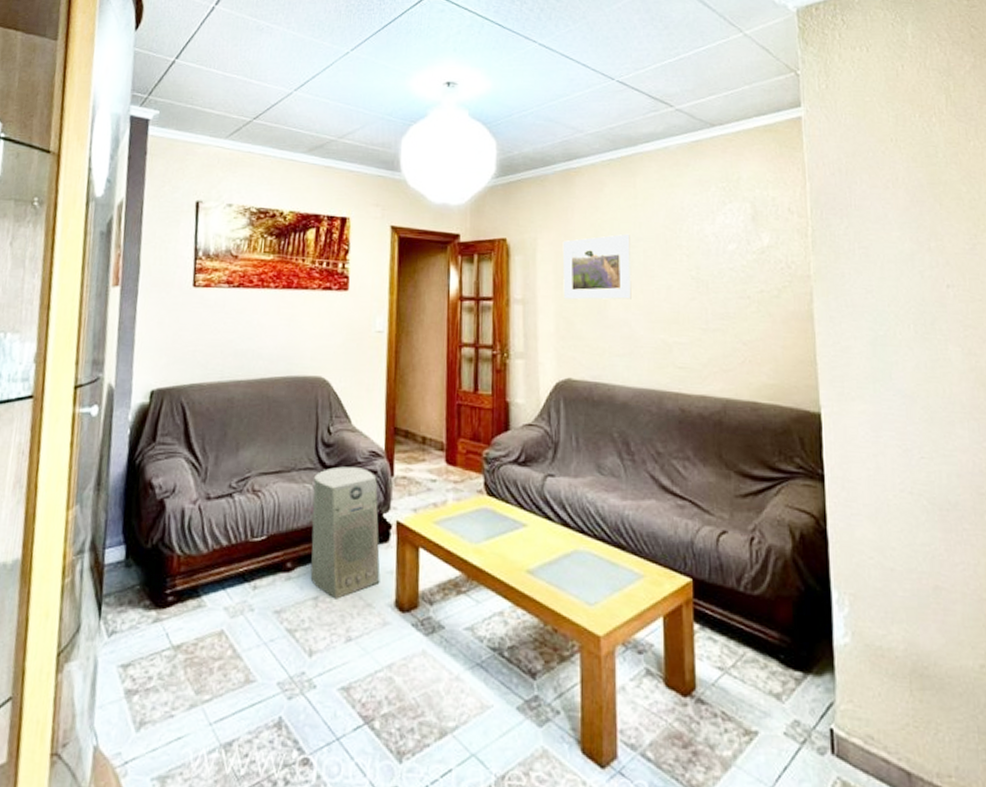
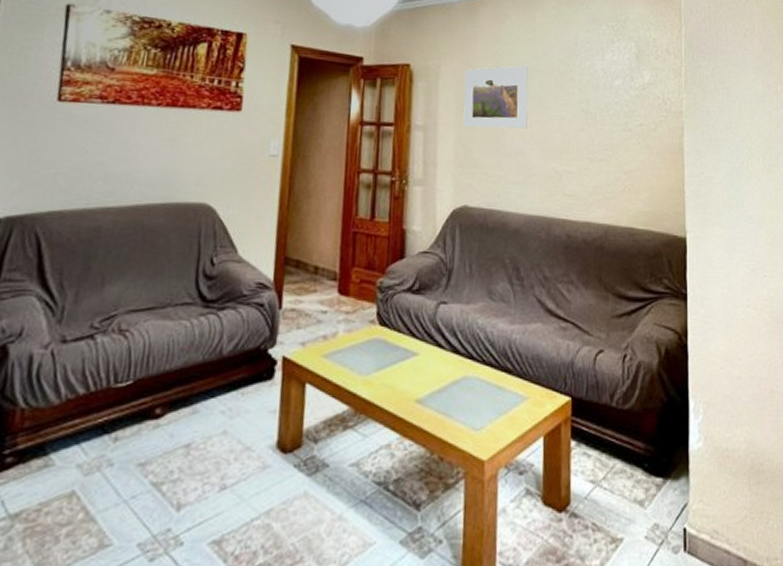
air purifier: present [310,466,381,599] -> none [182,300,264,445]

